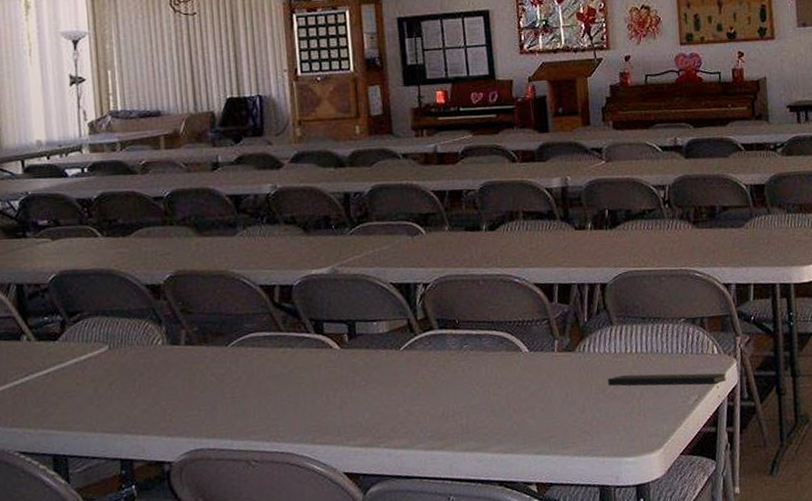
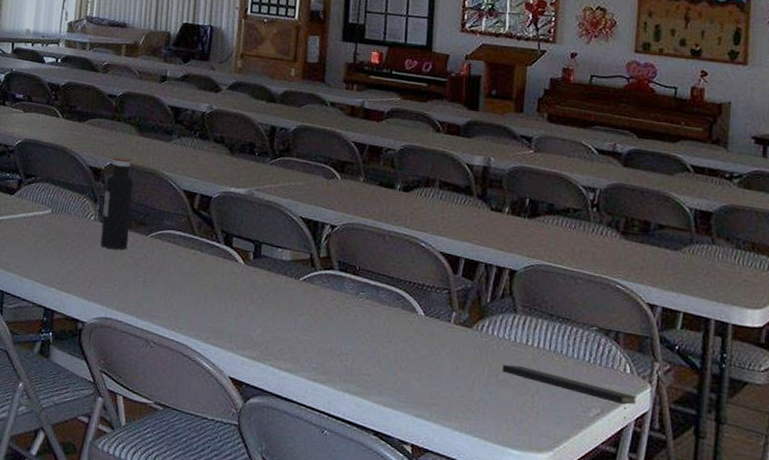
water bottle: none [167,265,207,373] -> present [100,156,133,250]

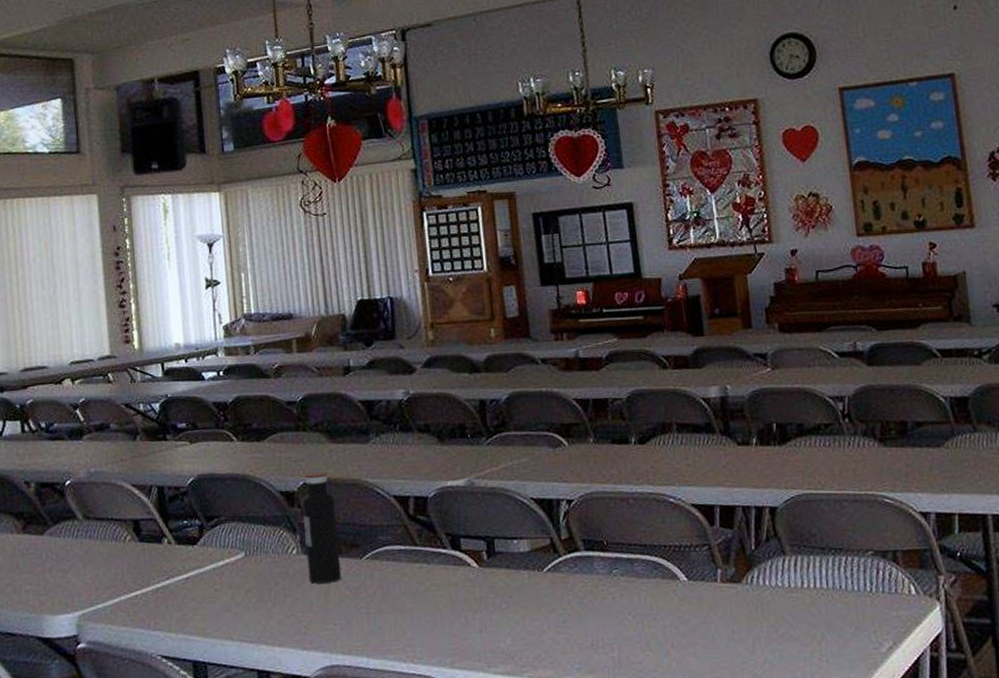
notepad: present [502,364,638,421] -> none [781,612,928,648]

